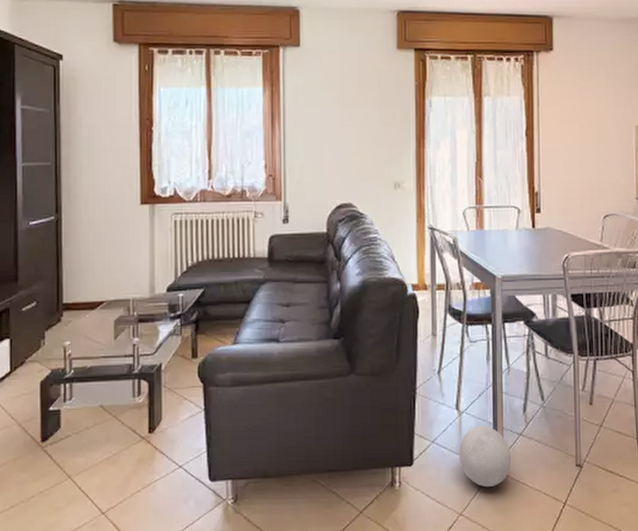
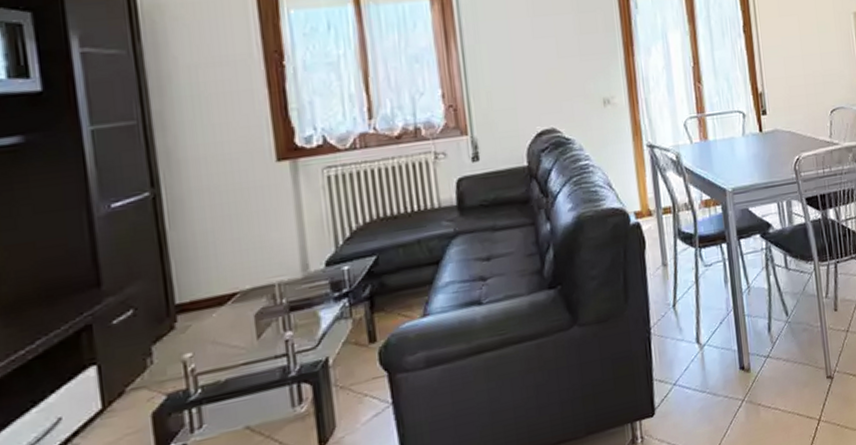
ball: present [458,425,511,488] -> none [703,354,761,422]

